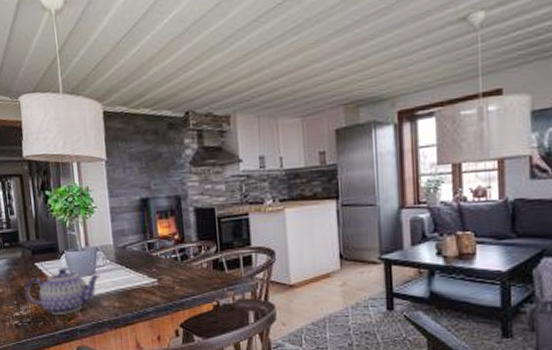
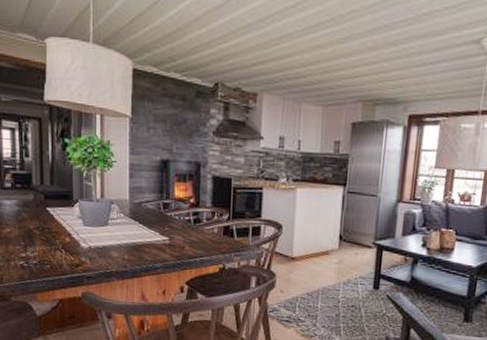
teapot: present [25,267,102,315] -> none [34,215,114,261]

